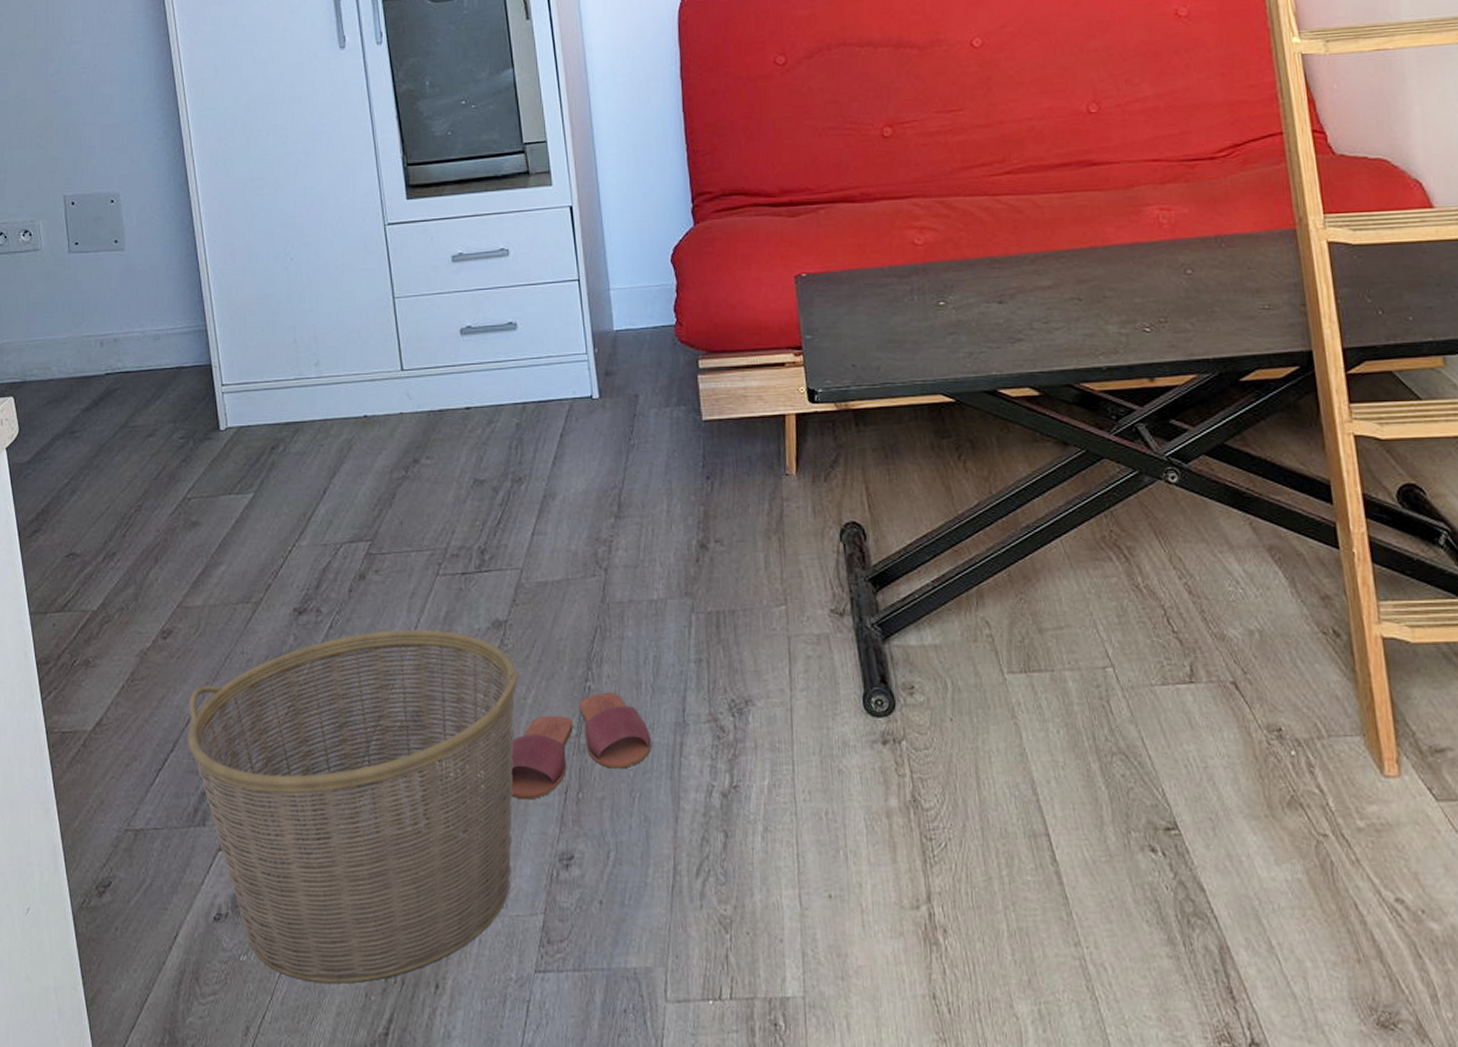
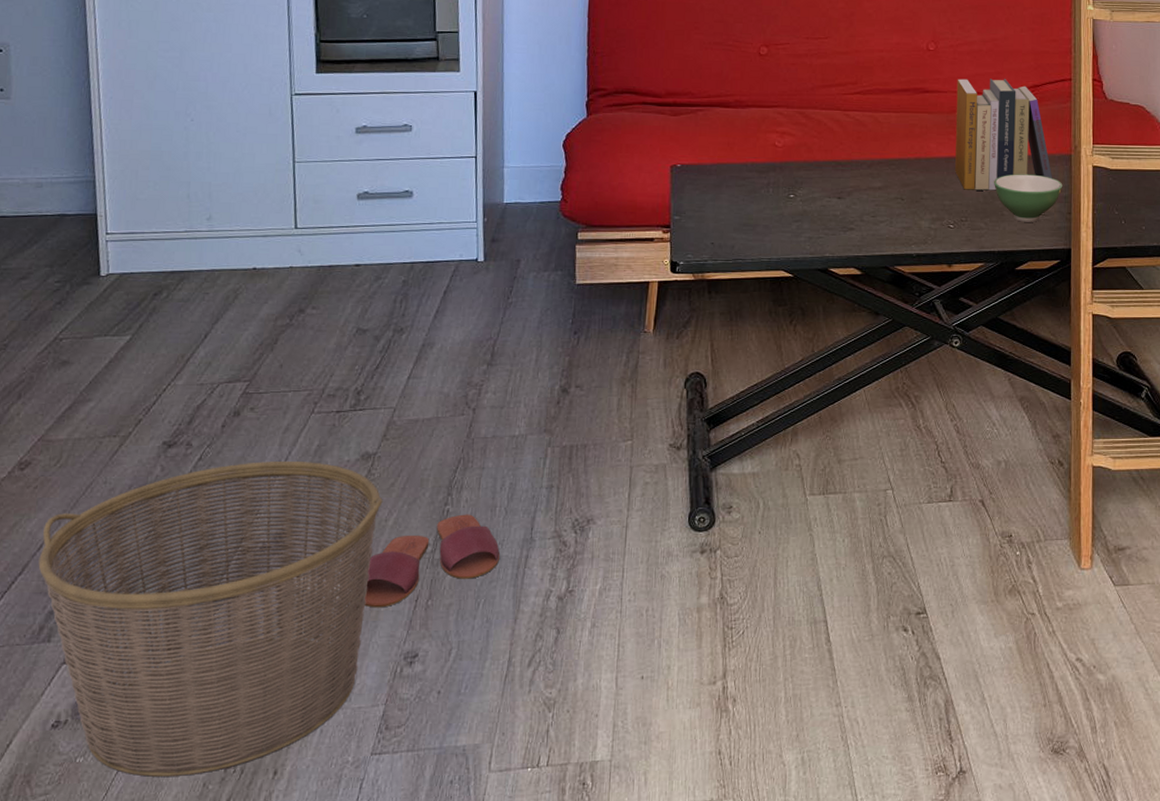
books: none [1131,139,1275,283] -> present [955,78,1053,191]
bowl: none [1195,257,1290,320] -> present [993,174,1063,222]

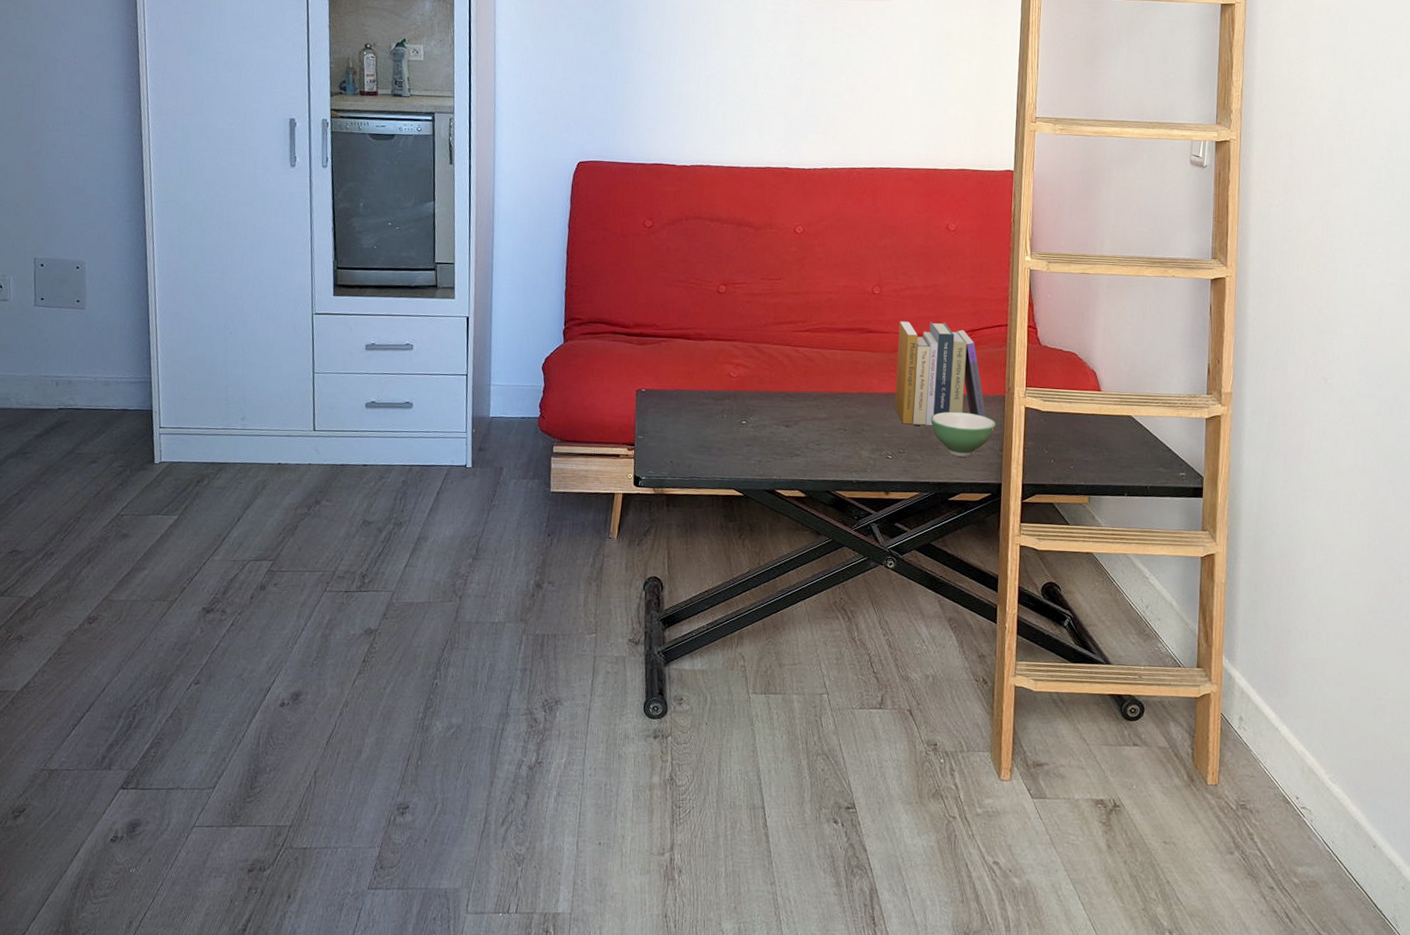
basket: present [38,460,383,777] -> none [102,630,382,892]
slippers: present [364,514,500,608] -> none [364,688,480,764]

